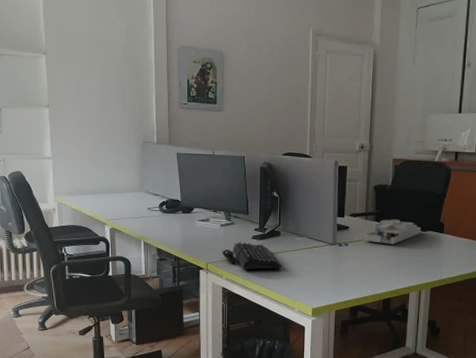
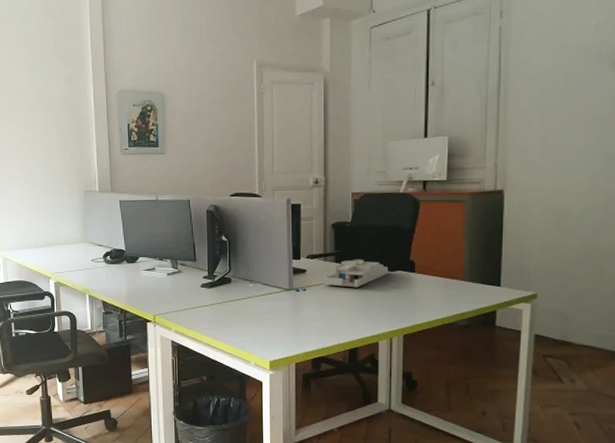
keyboard: present [221,242,282,270] -> none [169,291,234,321]

